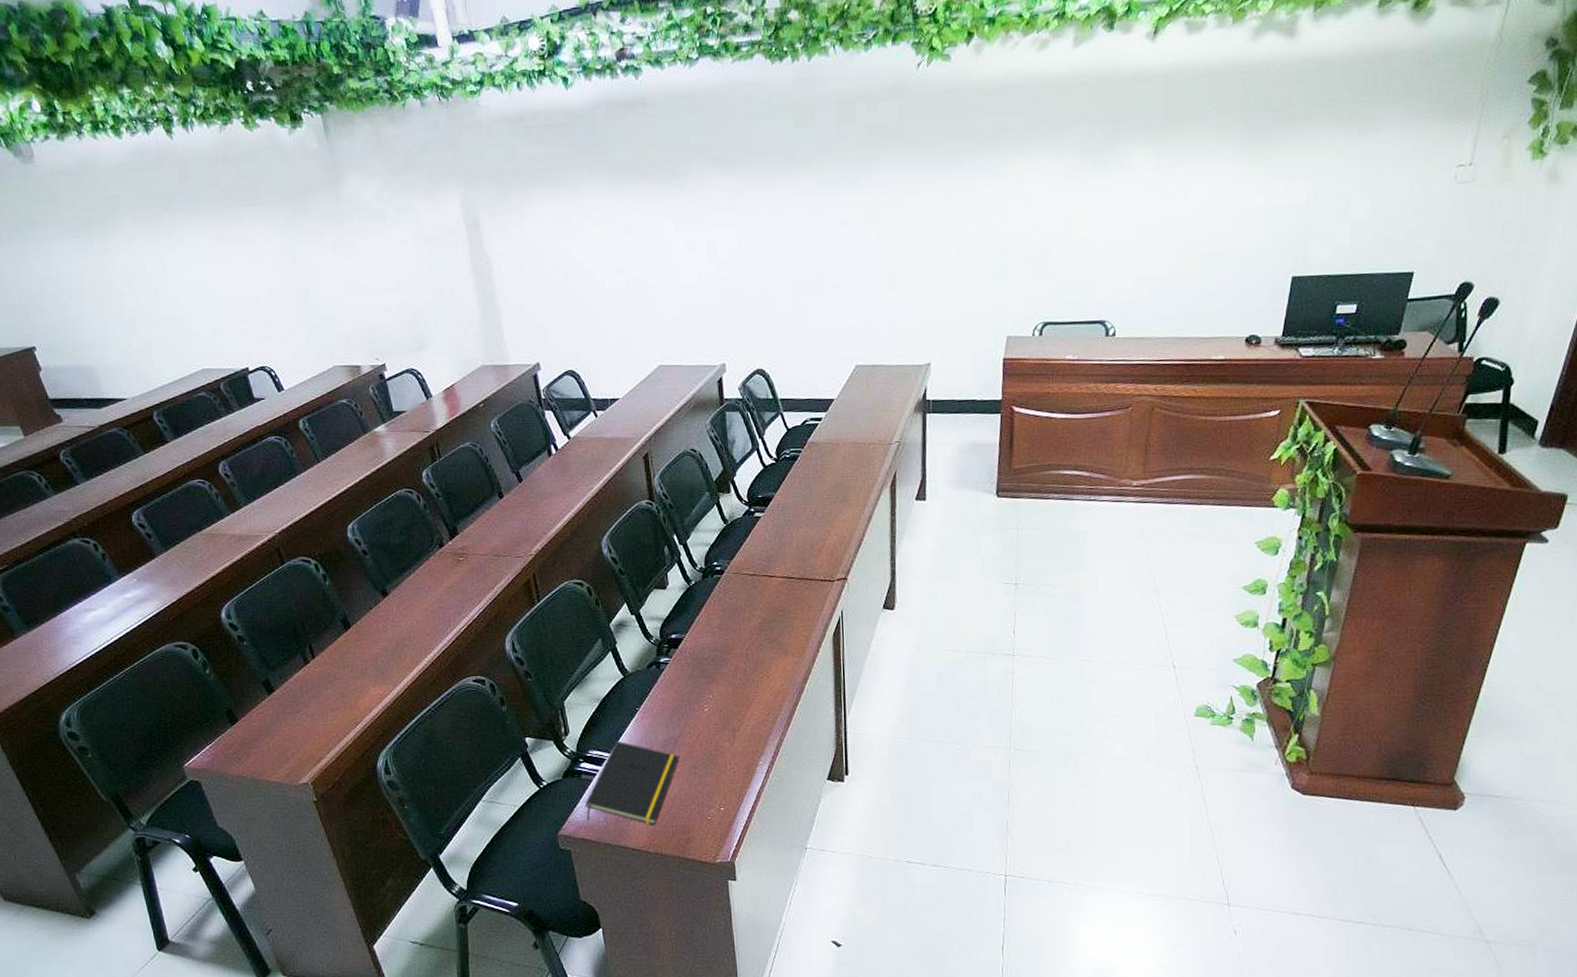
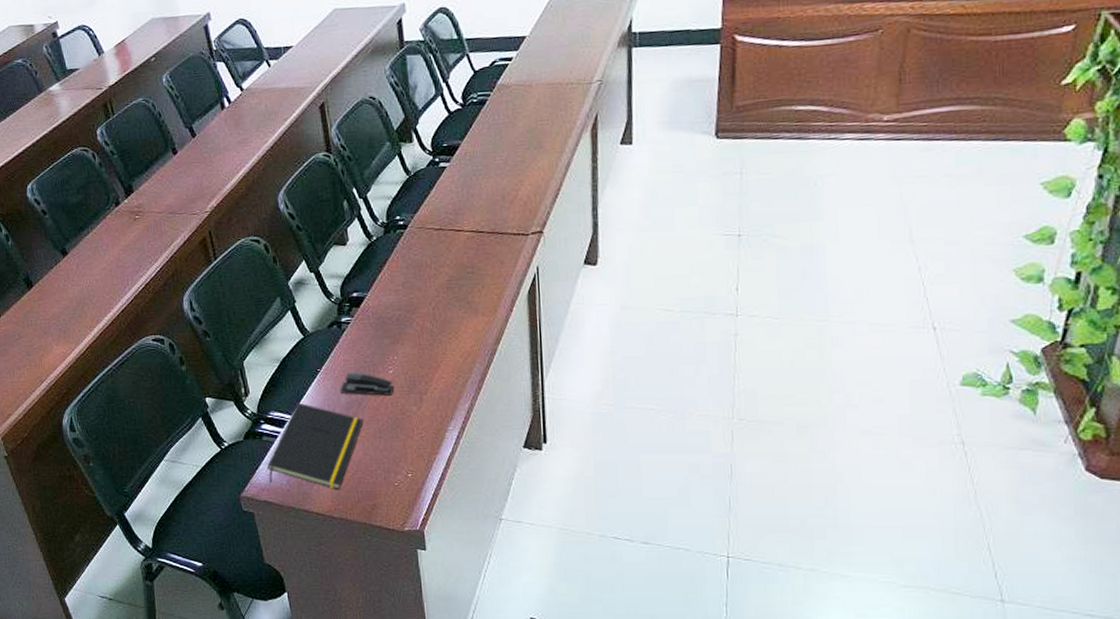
stapler: none [658,710,709,733] -> present [340,372,395,396]

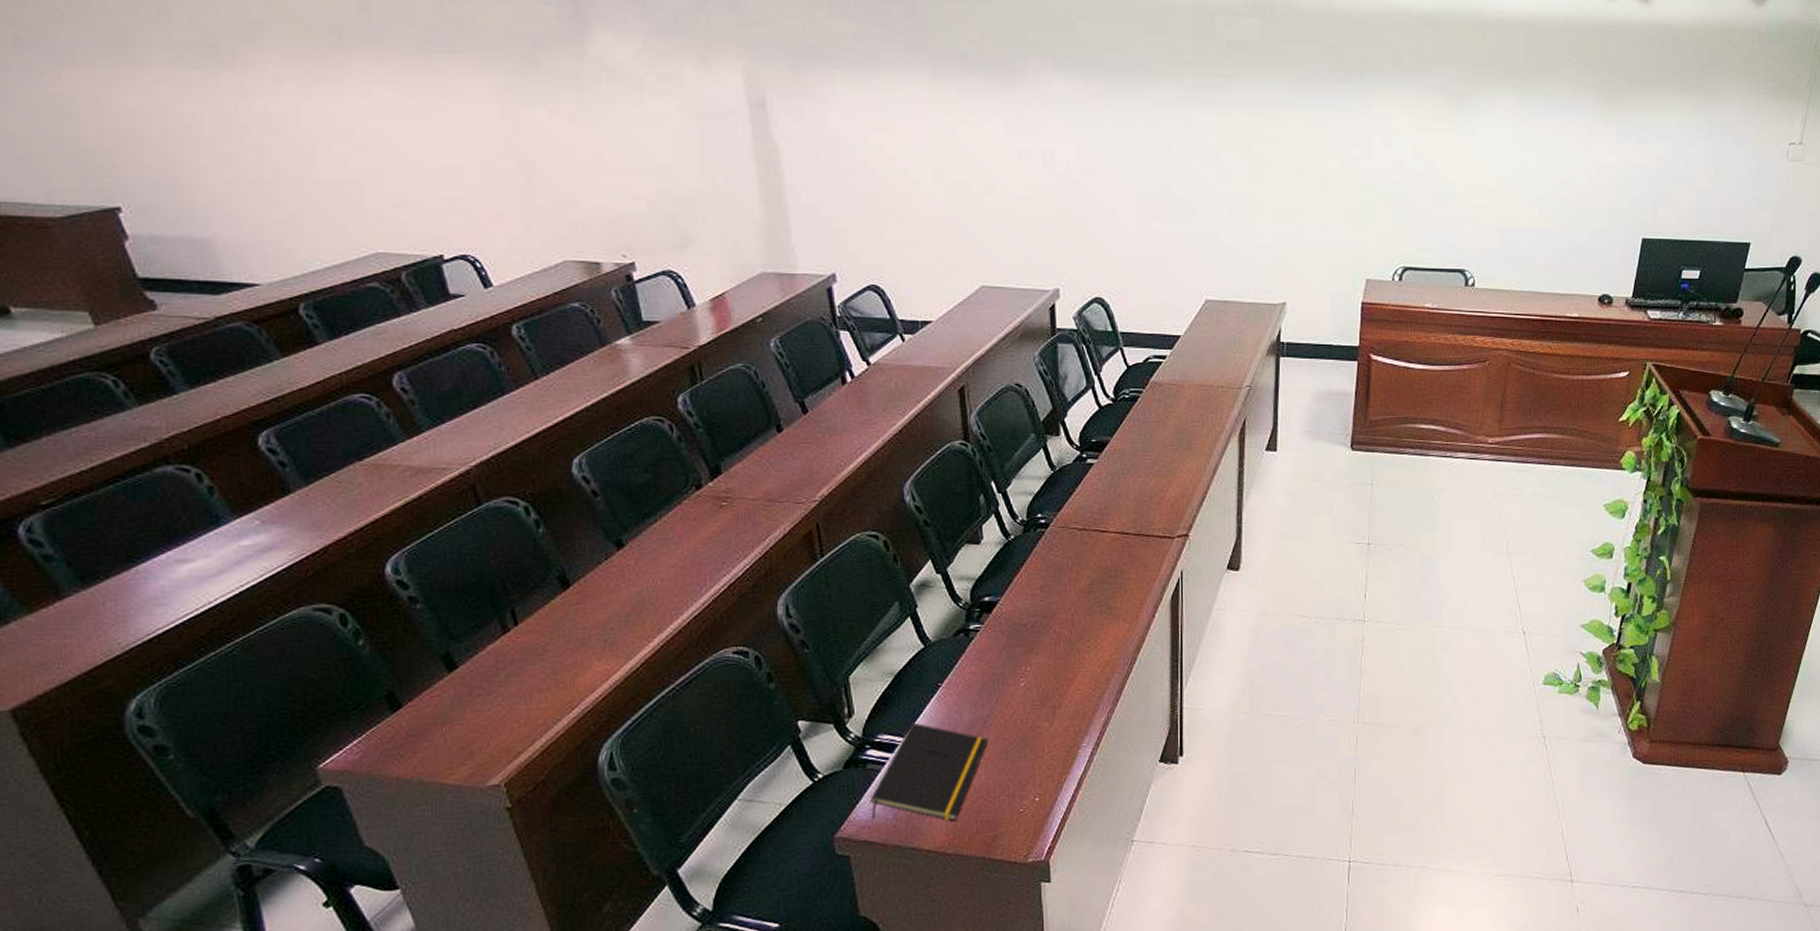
stapler: present [340,372,395,396] -> none [963,685,1026,711]

